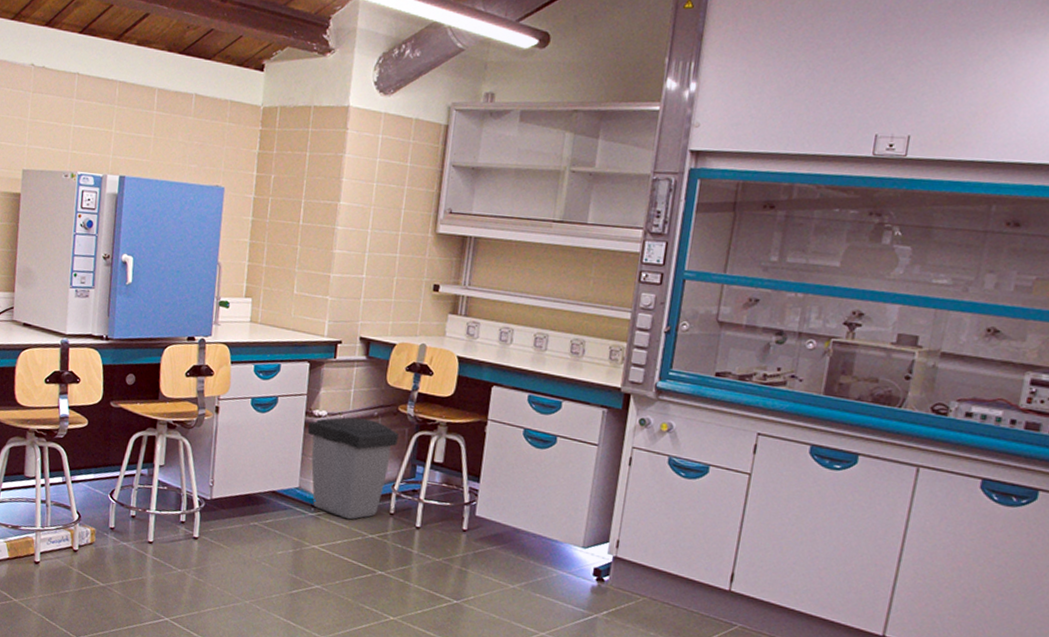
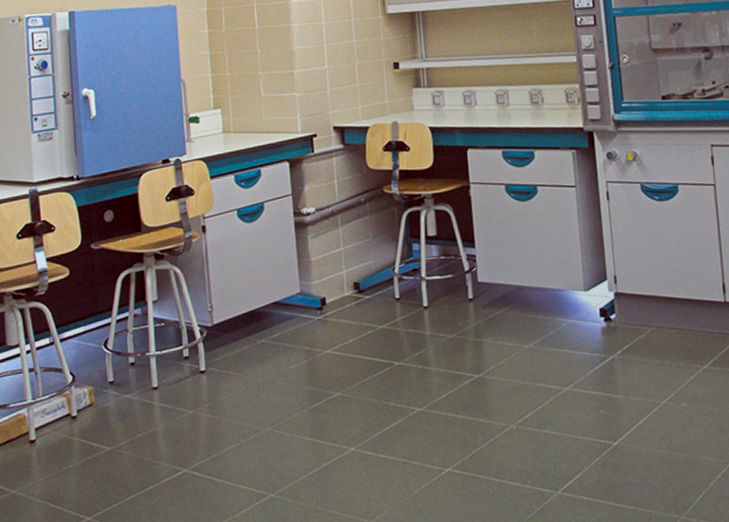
trash can: present [307,417,399,520] -> none [298,207,389,315]

